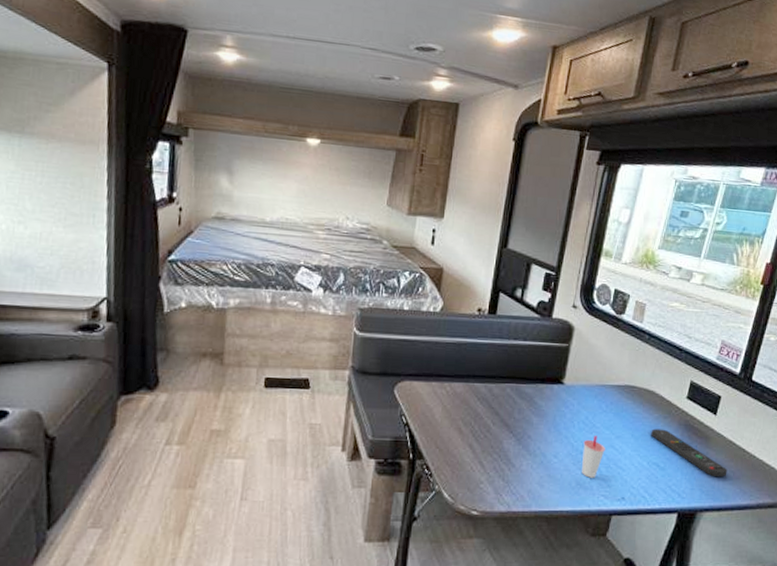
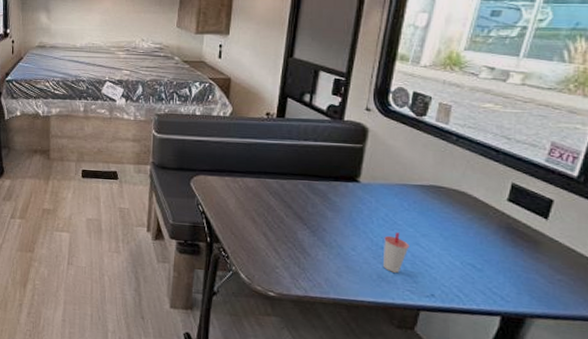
remote control: present [651,428,727,478] -> none [463,229,566,285]

